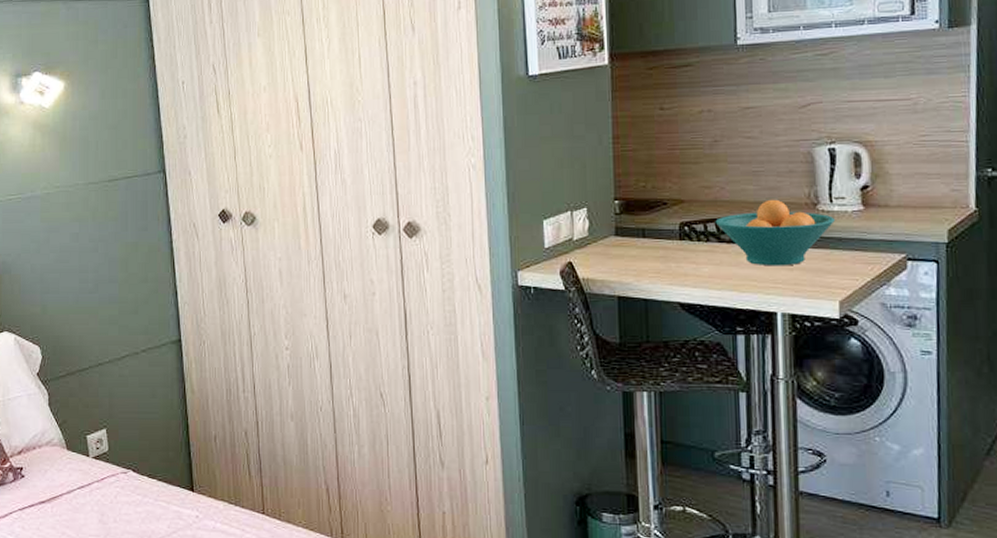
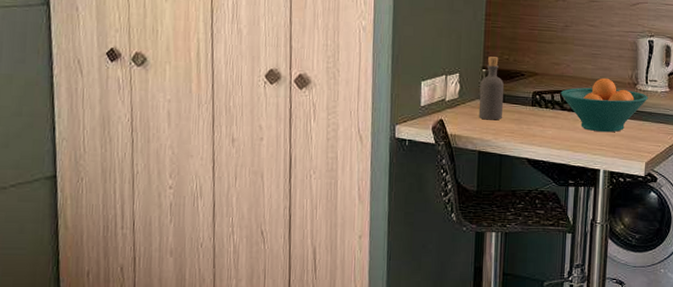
bottle: none [613,185,644,260] -> present [478,56,504,120]

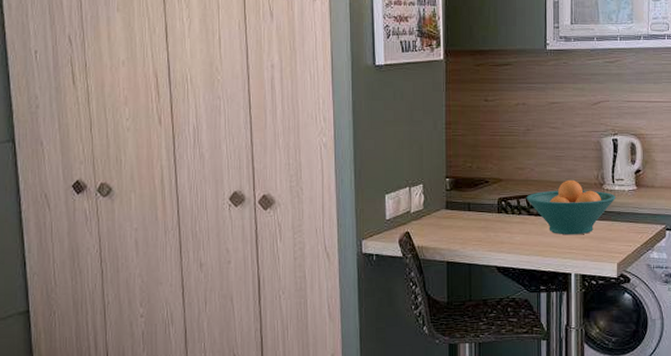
bottle: present [478,56,504,120] -> none [444,165,469,230]

